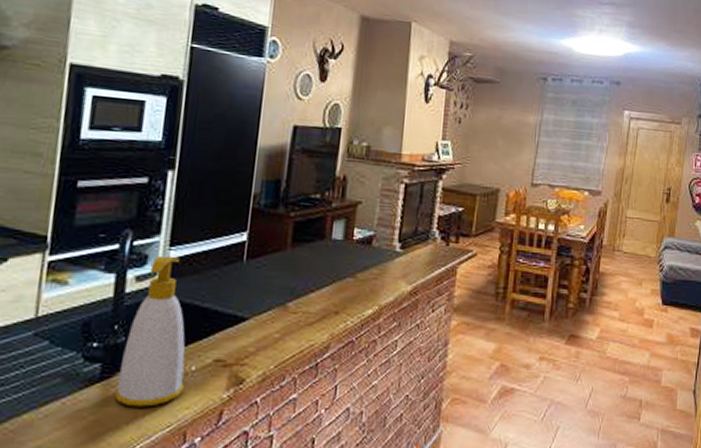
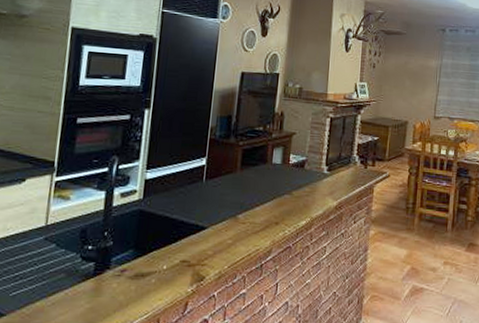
soap bottle: present [114,255,185,407] -> none [104,176,159,298]

